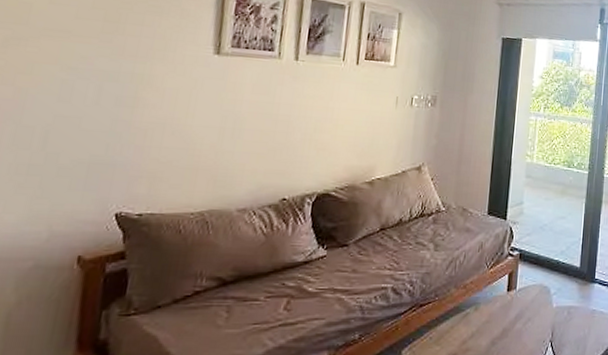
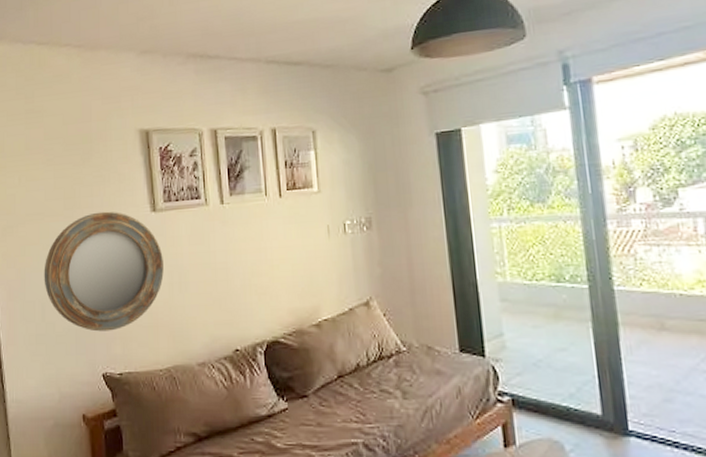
home mirror: none [54,43,219,169] -> present [44,211,164,332]

